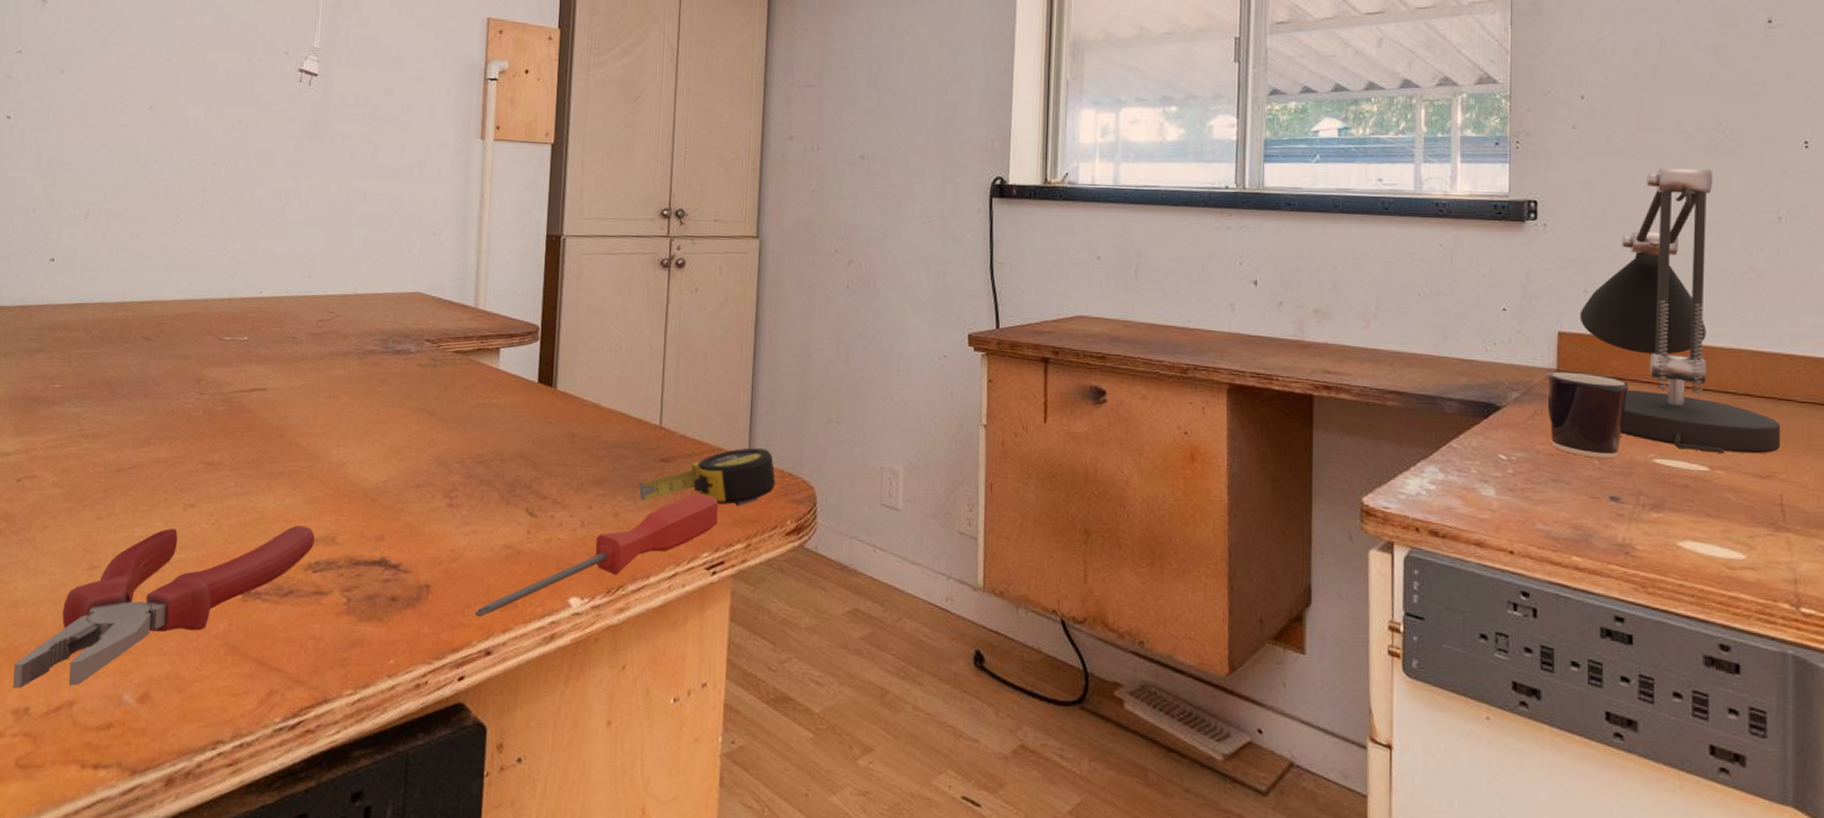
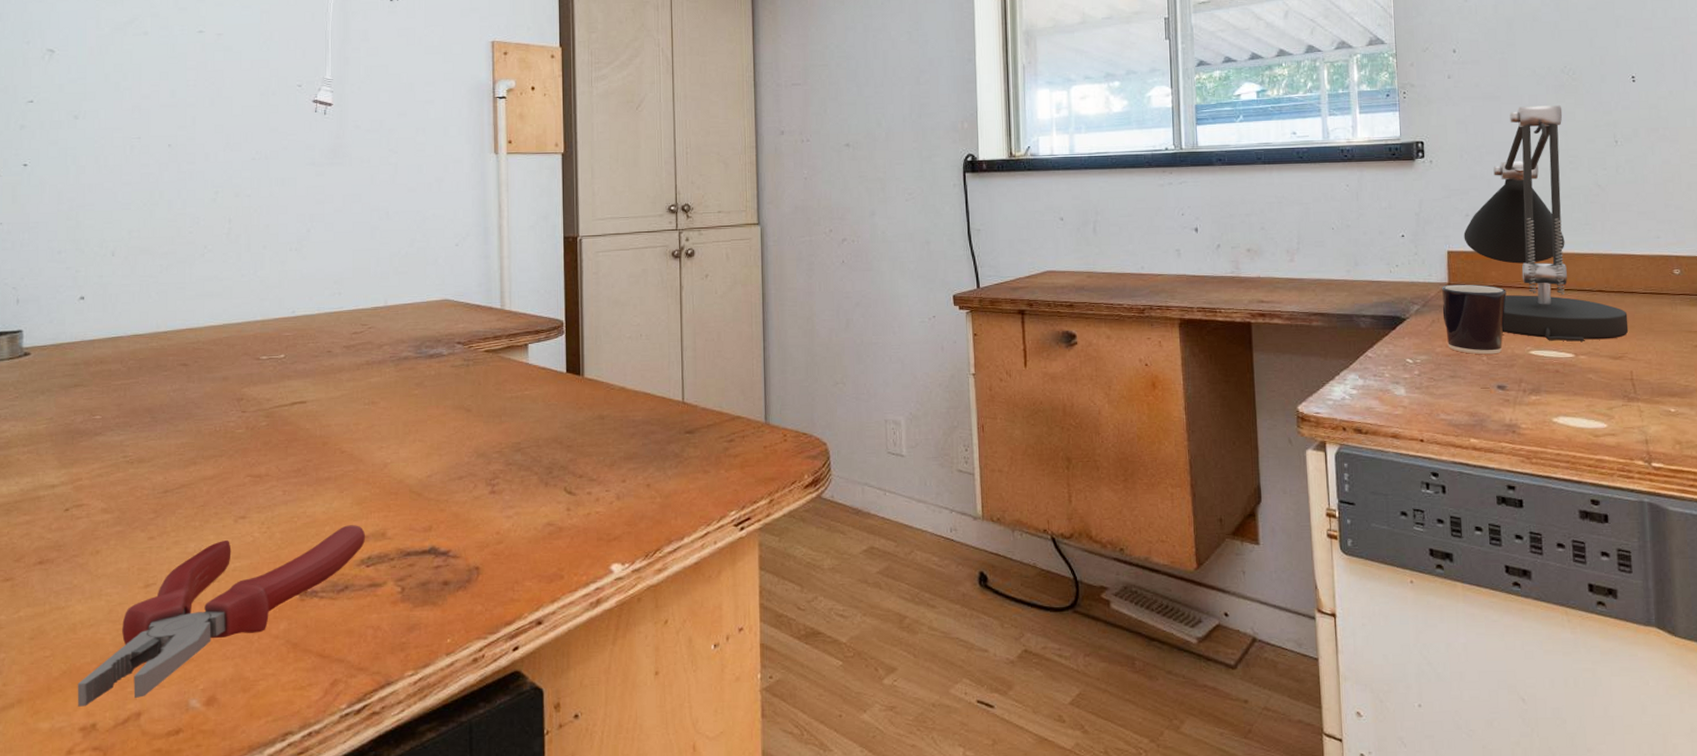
screwdriver: present [474,493,719,618] -> none [524,458,742,591]
tape measure: present [638,448,776,507] -> none [667,413,791,471]

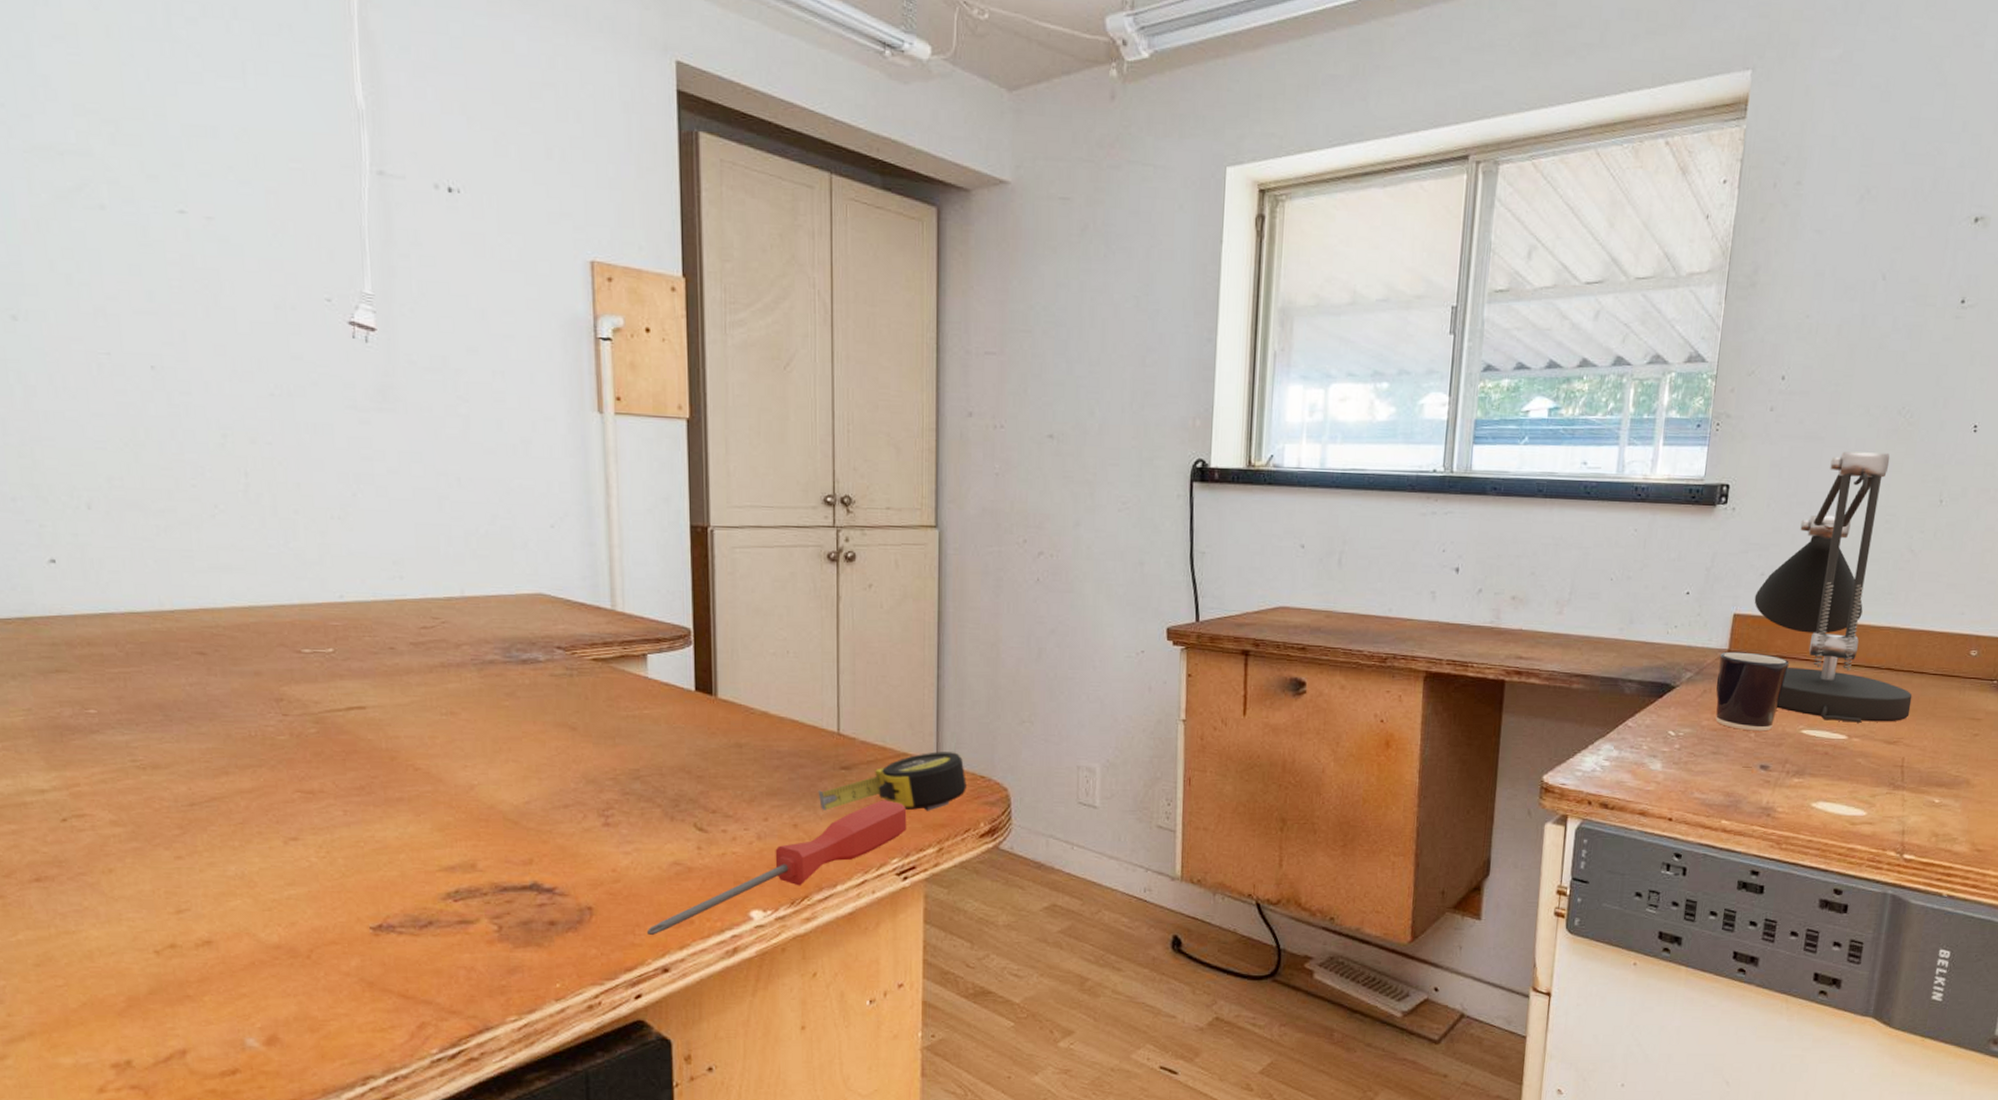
pliers: present [77,525,366,707] -> none [102,854,452,1042]
screwdriver: none [524,458,742,591] -> present [646,800,907,936]
tape measure: none [667,413,791,471] -> present [818,751,967,811]

